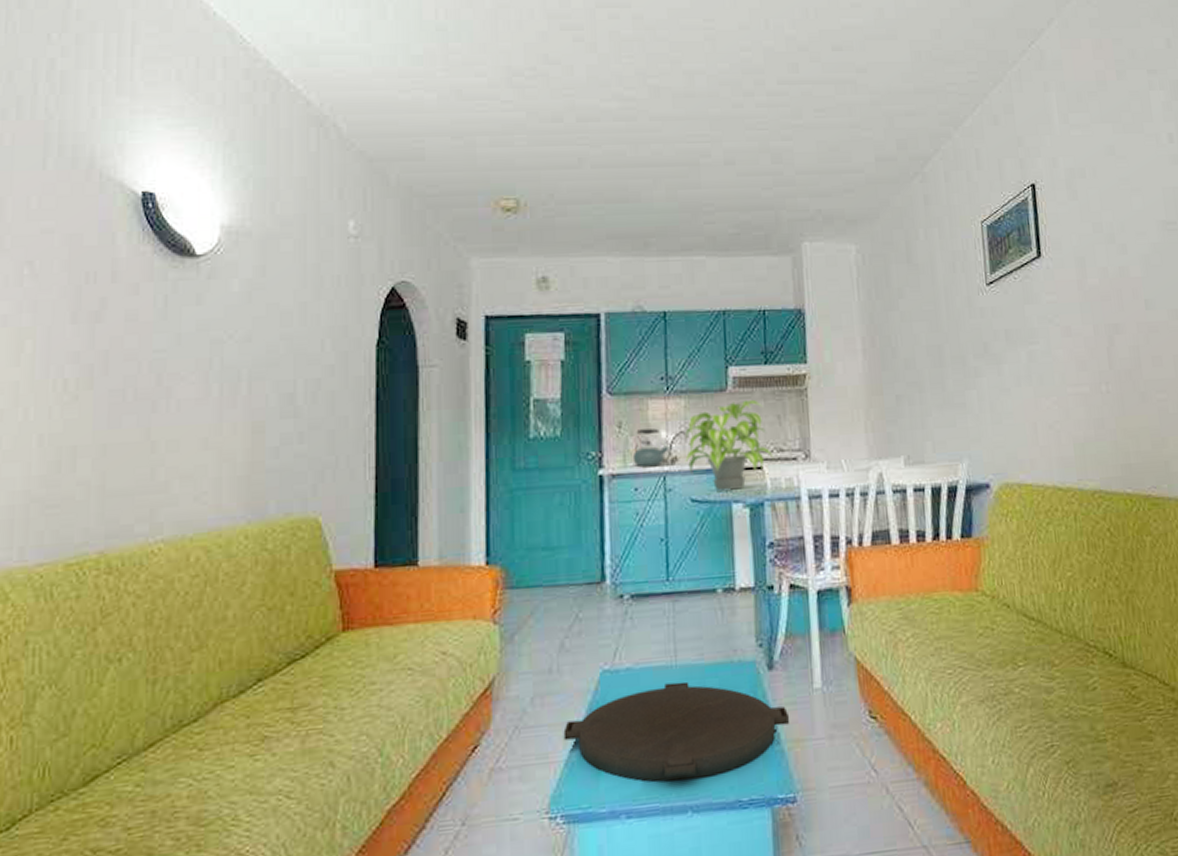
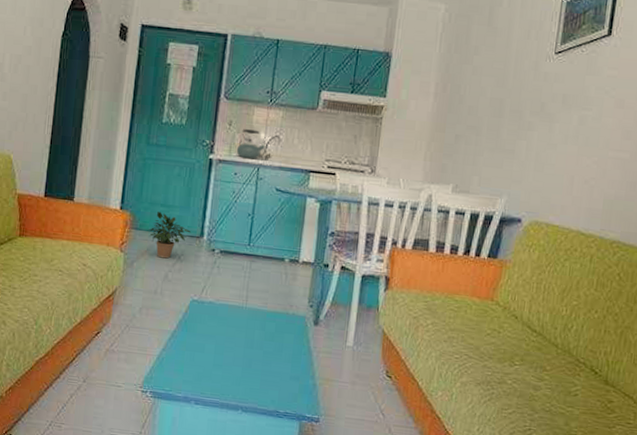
potted plant: none [528,558,589,622] -> present [147,212,192,259]
tray: present [563,681,790,782] -> none [159,318,325,390]
plant: present [685,399,774,491] -> none [276,119,346,188]

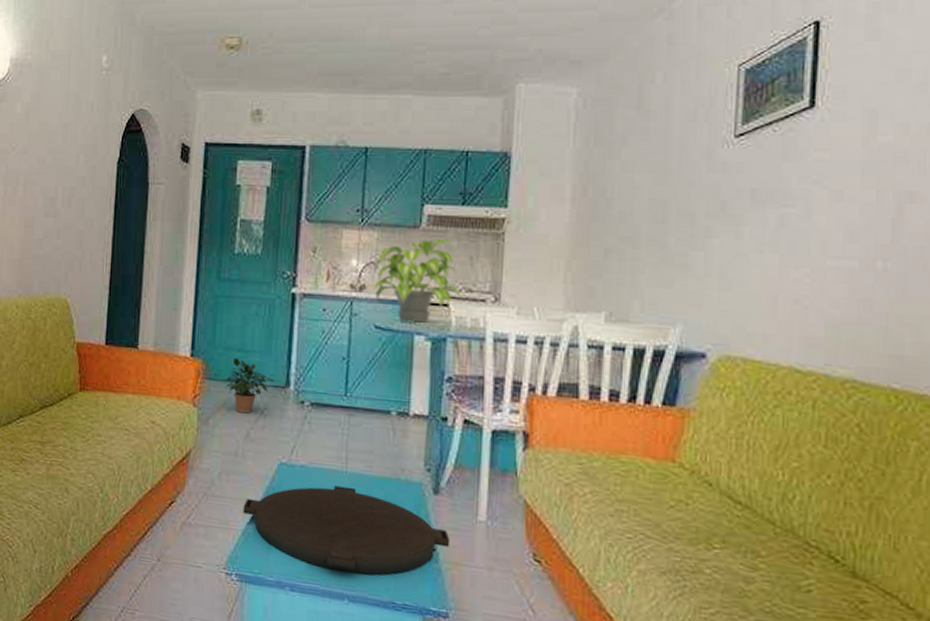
tray: none [159,318,325,390] -> present [243,485,451,575]
kettle: present [236,129,266,159] -> none [323,256,359,292]
plant: none [276,119,346,188] -> present [372,238,461,323]

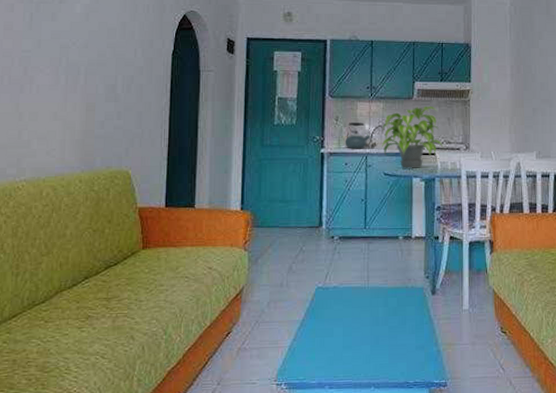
potted plant: present [223,358,275,414] -> none [269,208,311,251]
tray: present [243,485,451,575] -> none [289,298,445,366]
kettle: none [323,256,359,292] -> present [345,122,371,149]

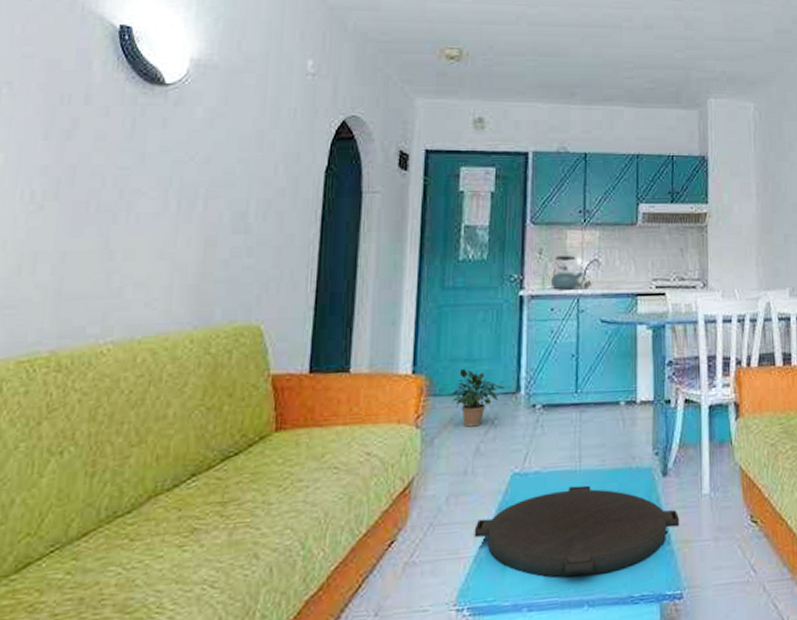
potted plant: none [269,208,311,251] -> present [449,369,505,427]
tray: none [289,298,445,366] -> present [474,485,680,578]
plant: present [381,105,444,168] -> none [597,233,676,313]

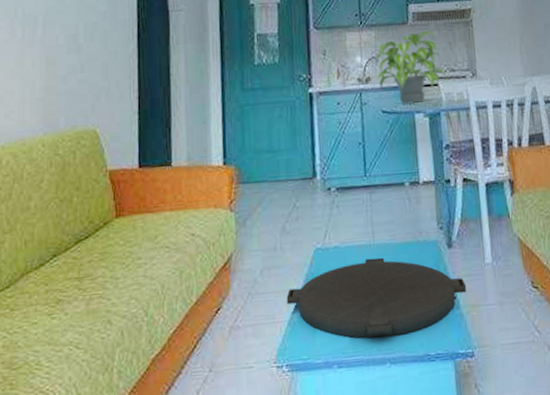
potted plant: present [449,369,505,427] -> none [256,159,303,210]
kettle: present [550,256,584,290] -> none [335,55,364,86]
plant: none [597,233,676,313] -> present [375,30,447,104]

